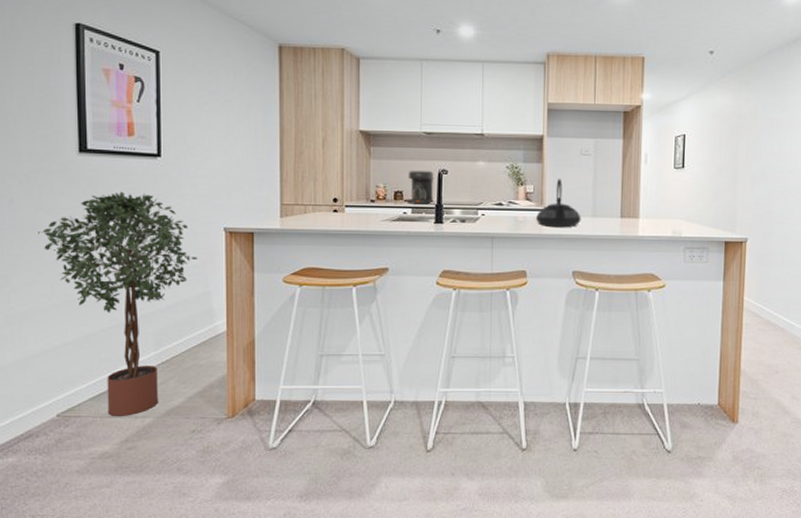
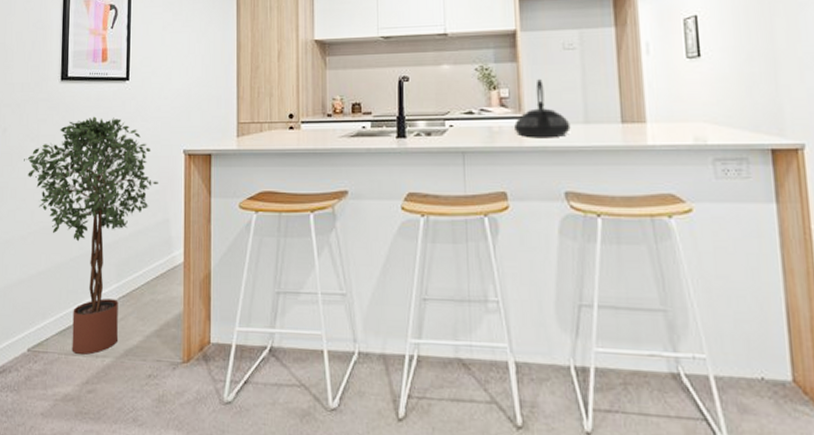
coffee maker: present [407,171,434,205] -> none [366,79,395,117]

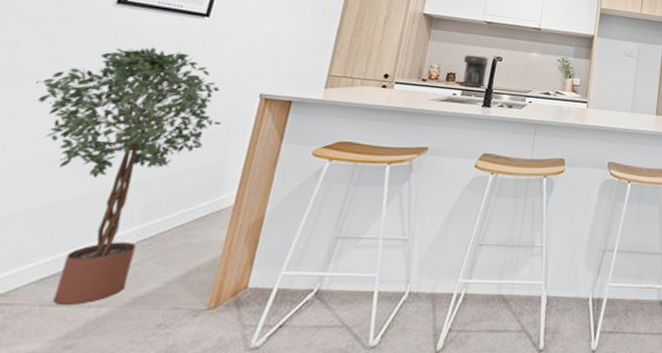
coffee maker: none [366,79,395,117] -> present [458,55,488,88]
teapot: present [514,79,571,139] -> none [579,75,621,121]

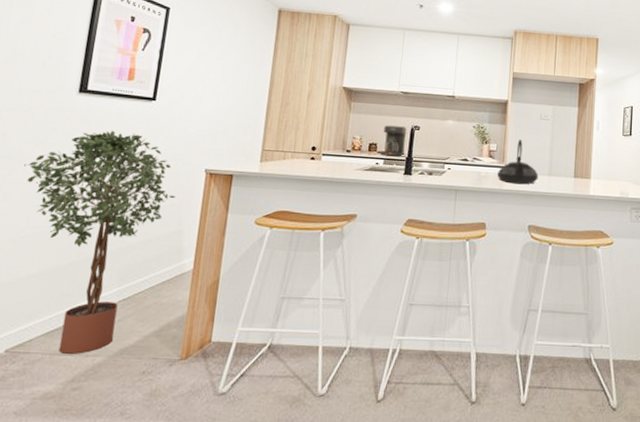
teapot: none [579,75,621,121] -> present [497,140,539,185]

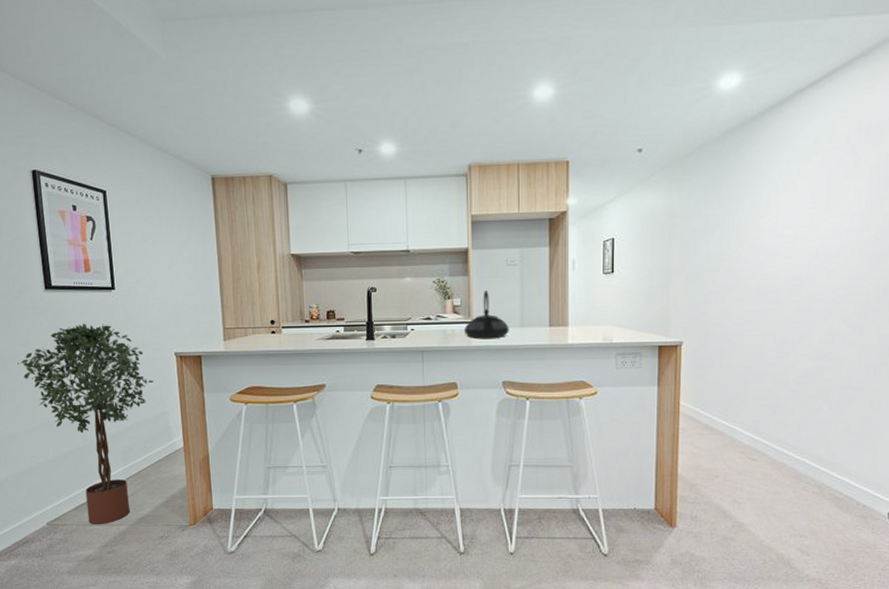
coffee maker: present [380,125,407,157] -> none [339,290,365,323]

